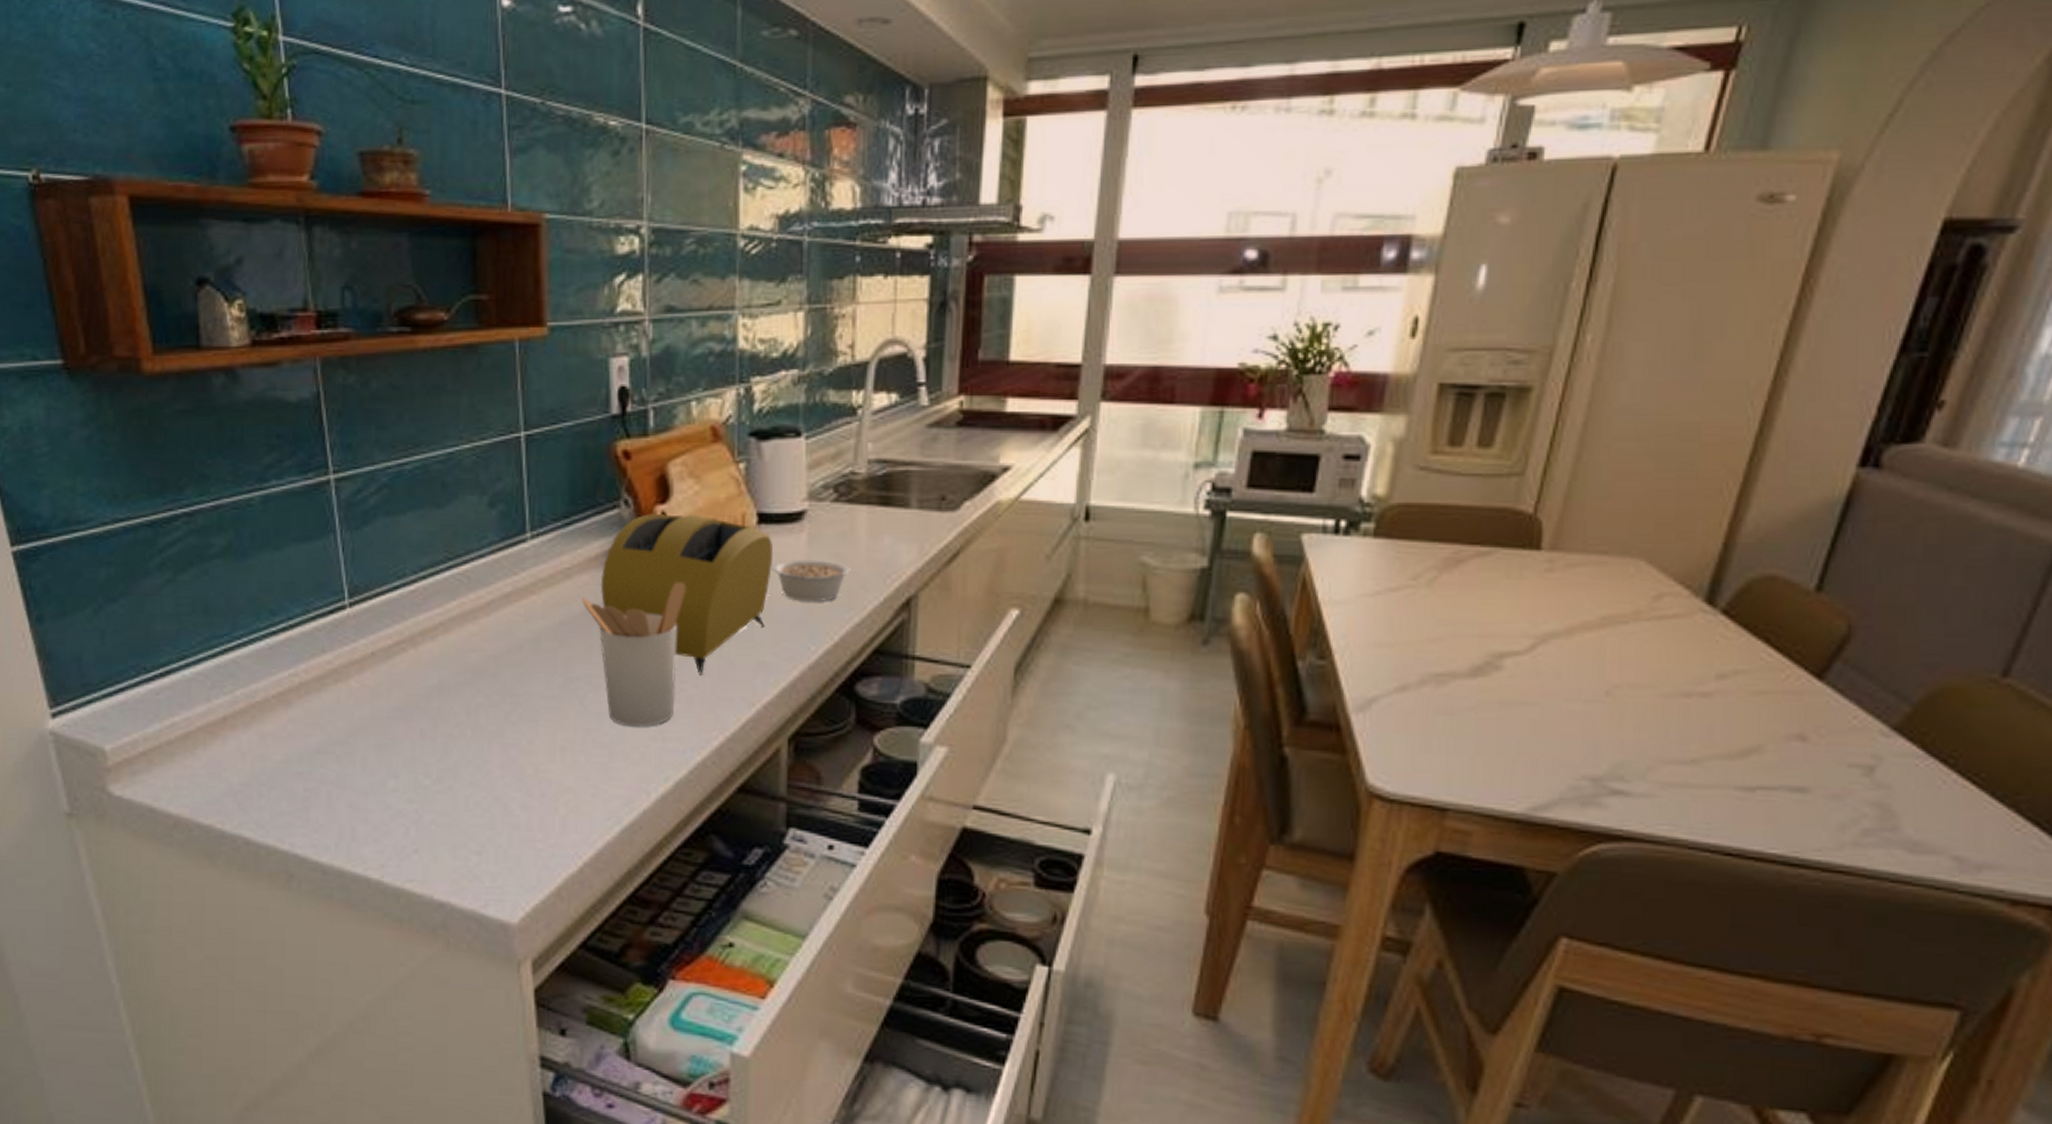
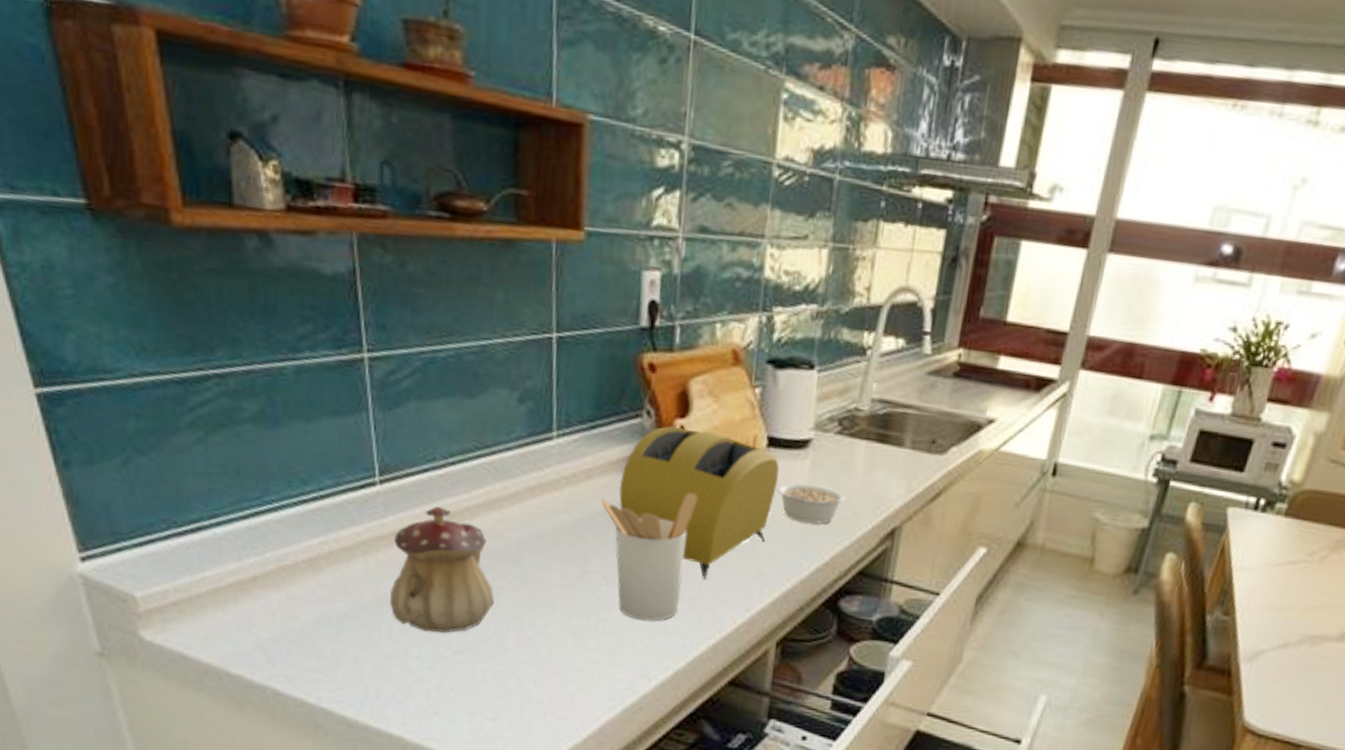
teapot: none [364,624,474,761] -> present [390,506,495,633]

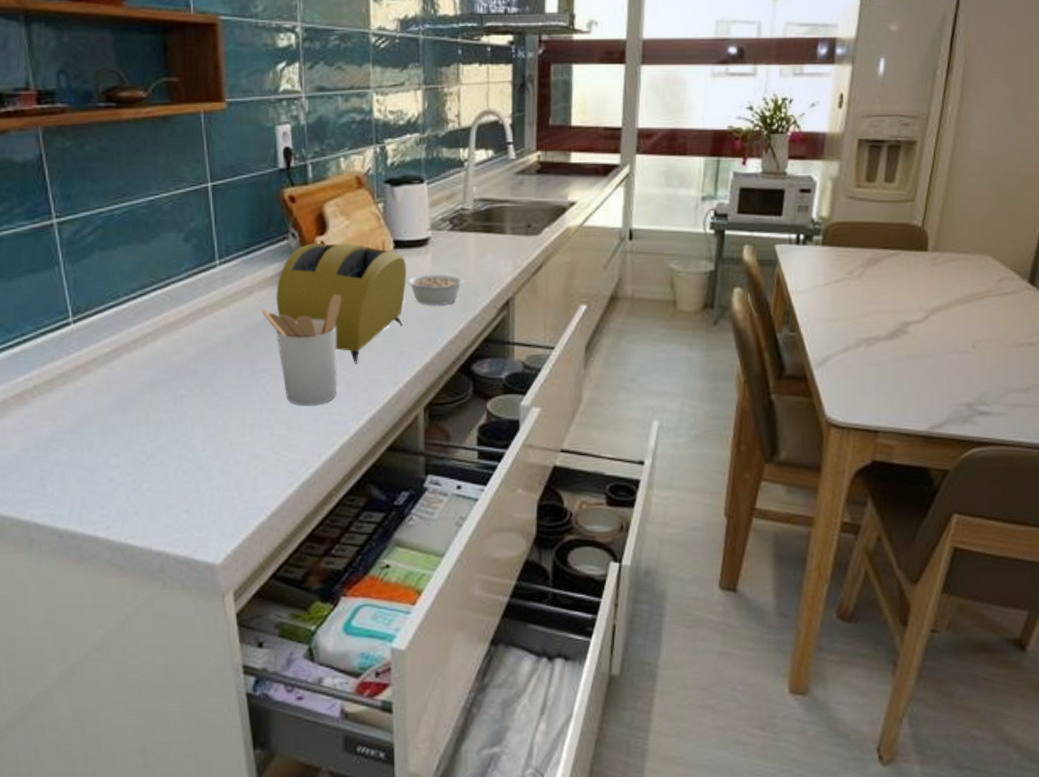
teapot: present [390,506,495,633] -> none [89,335,180,443]

